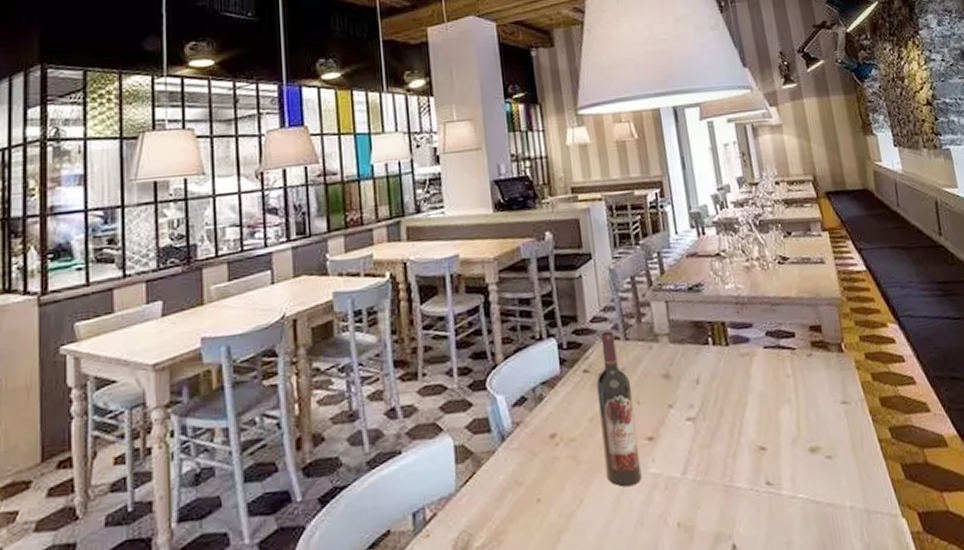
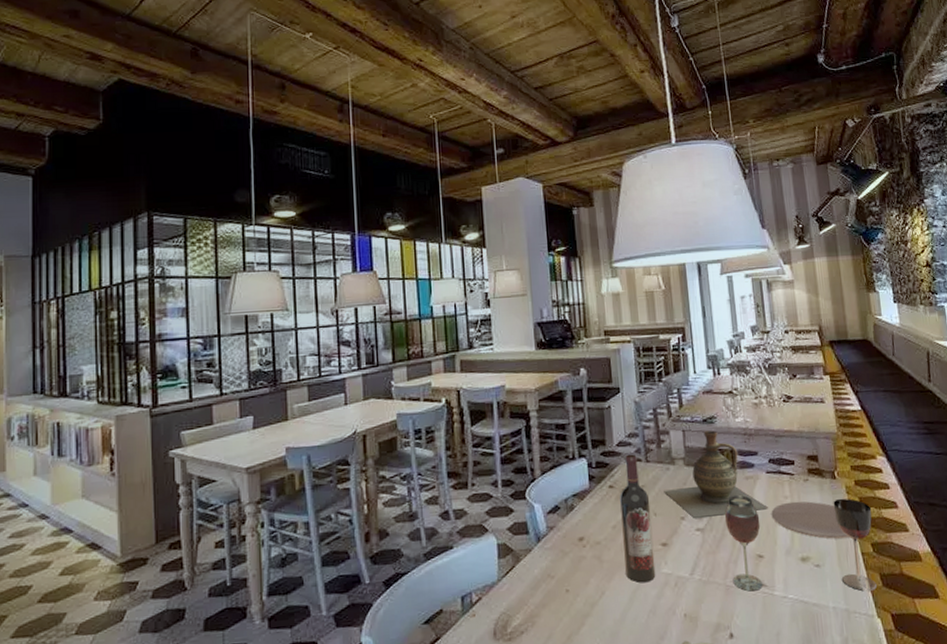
ceramic jug: none [647,300,768,406] -> present [664,430,768,518]
wineglass: none [718,375,767,492] -> present [724,495,762,592]
plate: none [772,380,863,425] -> present [771,501,849,539]
wineglass: none [842,374,900,486] -> present [833,498,878,592]

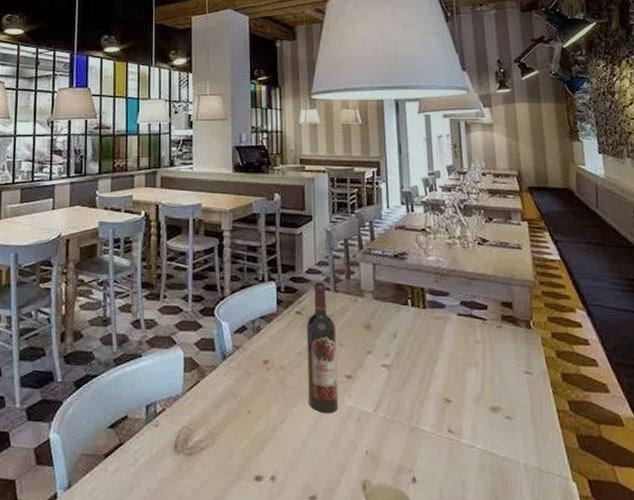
ceramic jug: present [664,430,768,518] -> none [351,266,458,354]
wineglass: present [724,495,762,592] -> none [412,335,449,436]
plate: present [771,501,849,539] -> none [461,347,544,392]
wineglass: present [833,498,878,592] -> none [527,349,574,451]

